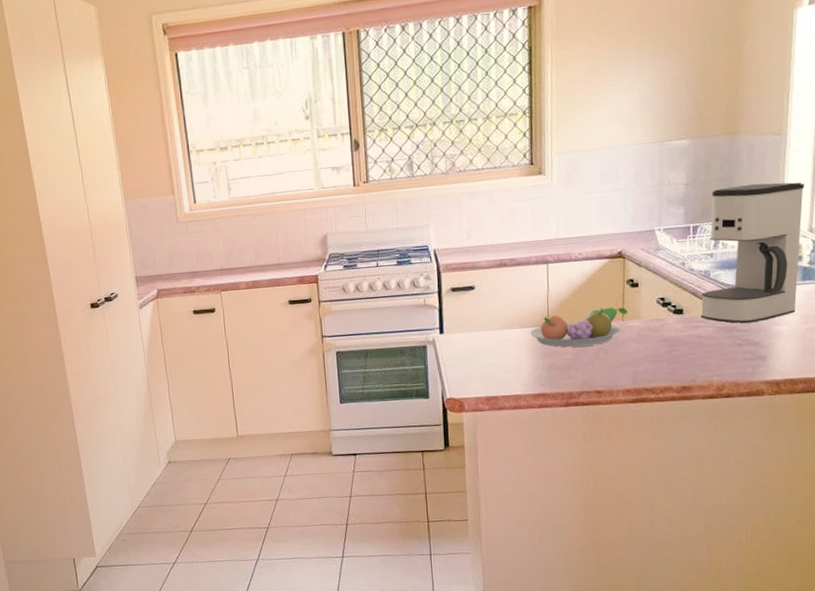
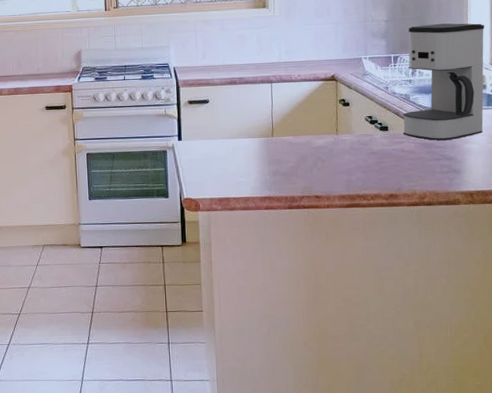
fruit bowl: present [530,307,628,348] -> none [257,122,341,156]

